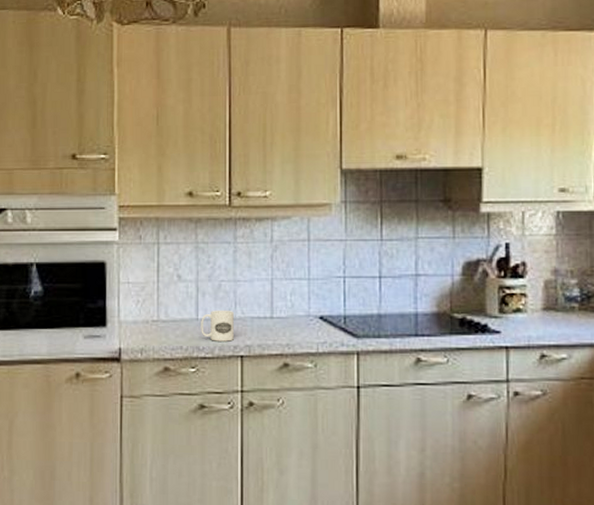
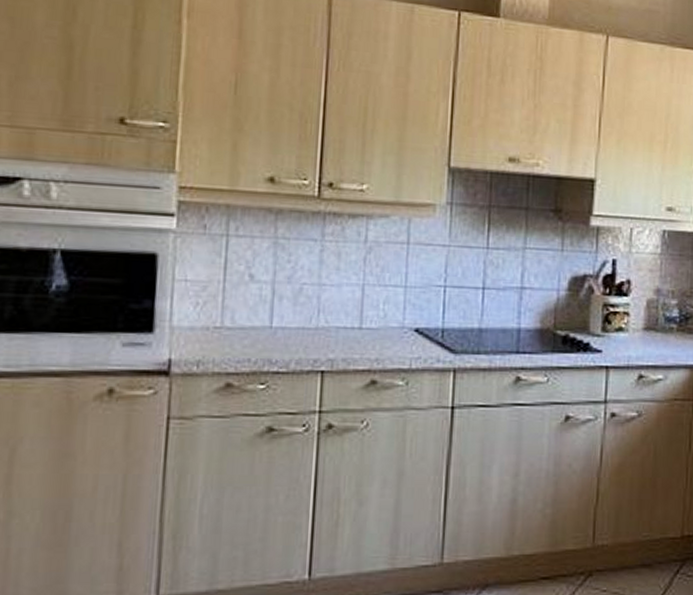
mug: present [201,309,234,342] -> none [274,317,316,354]

